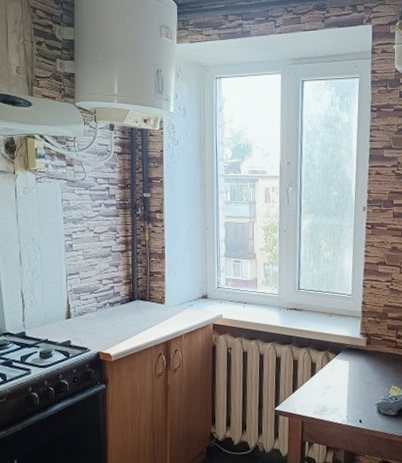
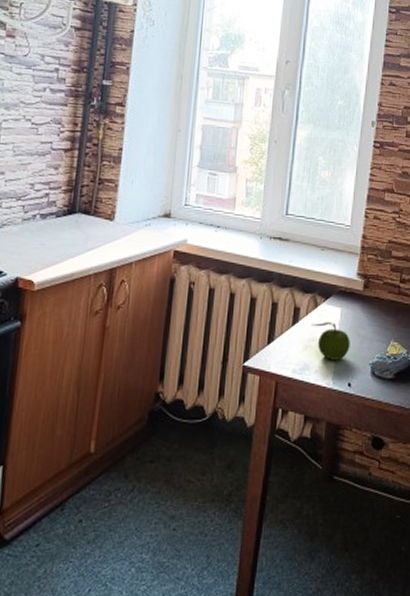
fruit: none [326,372,359,403] -> present [311,321,350,360]

